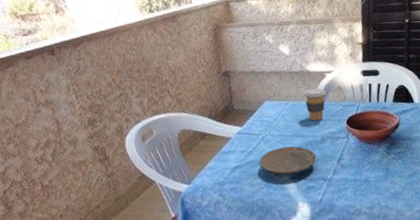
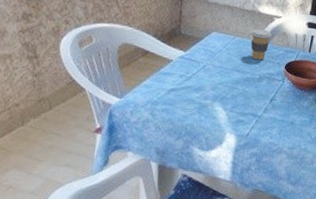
plate: present [260,146,316,175] -> none [196,78,251,106]

